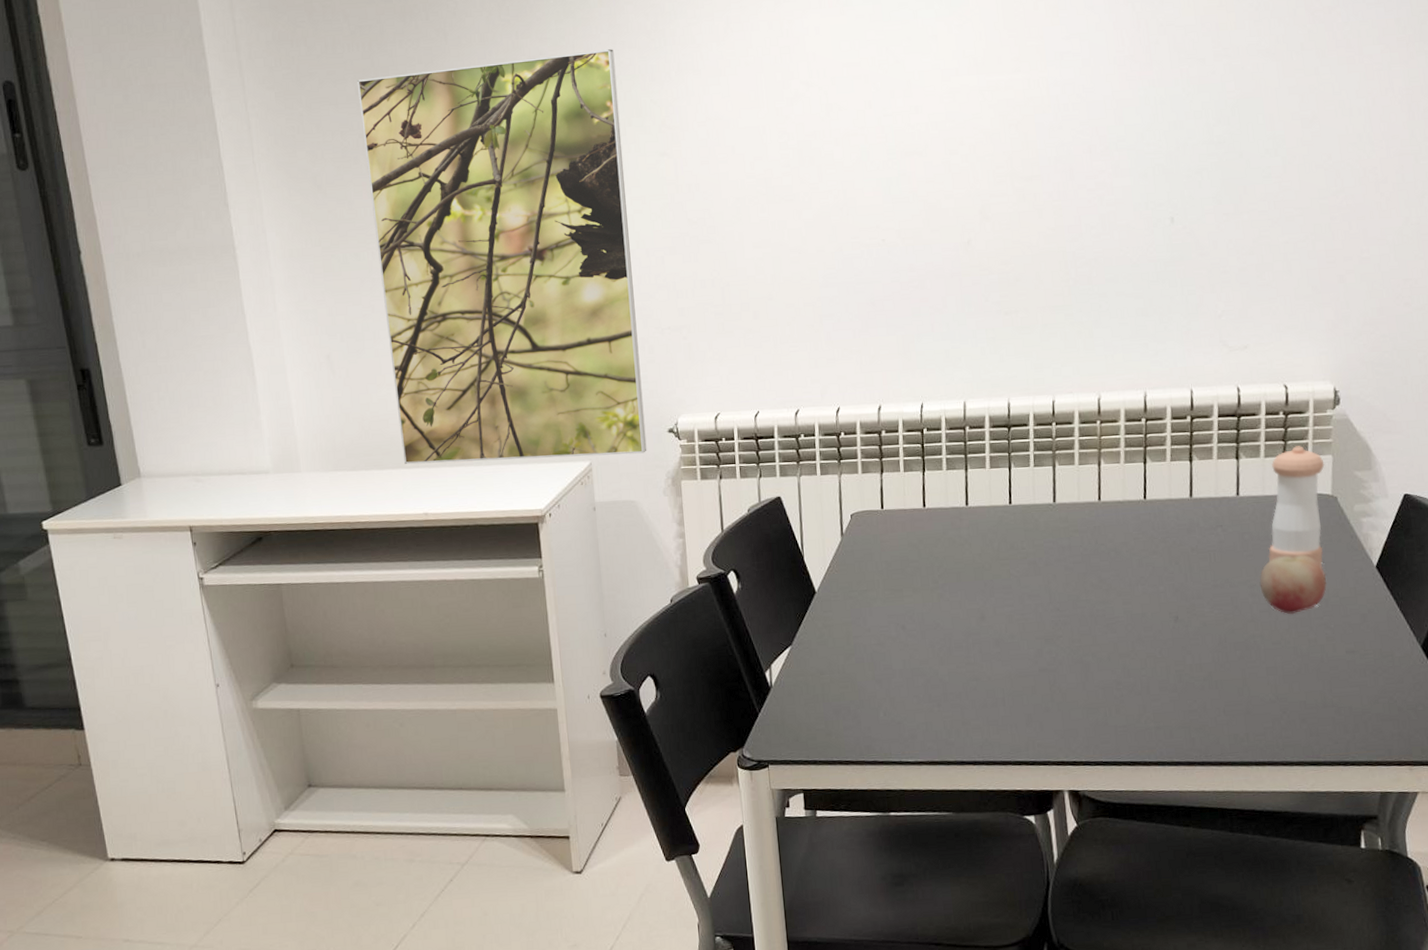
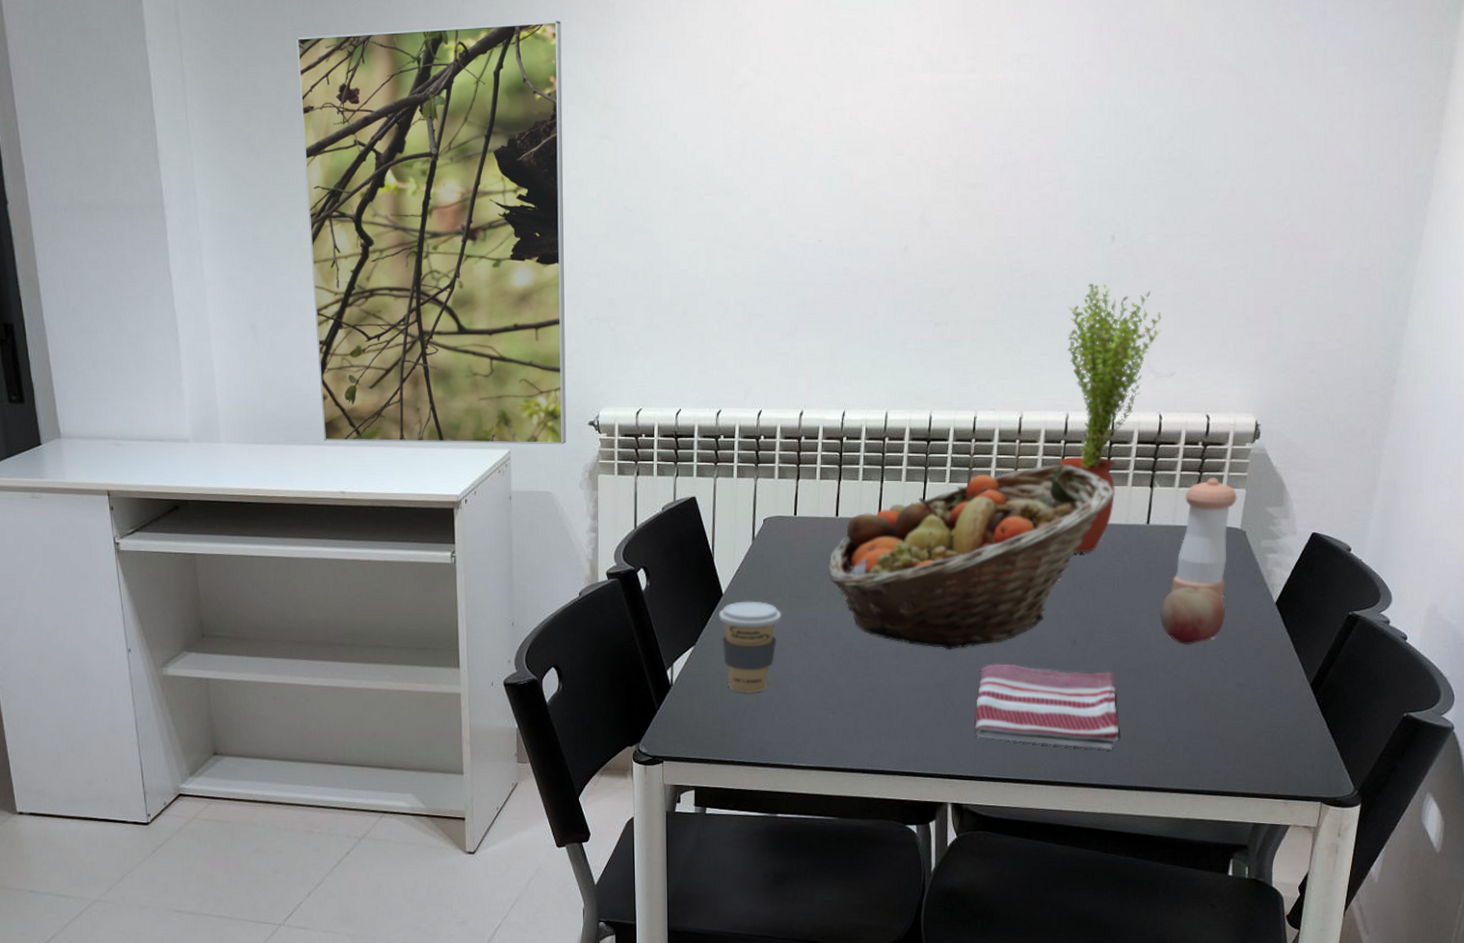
coffee cup: none [813,596,878,691] -> present [718,601,782,693]
fruit basket: none [920,442,1202,634] -> present [827,464,1116,650]
dish towel: none [1082,645,1232,726] -> present [974,664,1119,751]
potted plant: none [1134,264,1230,528] -> present [1058,283,1162,552]

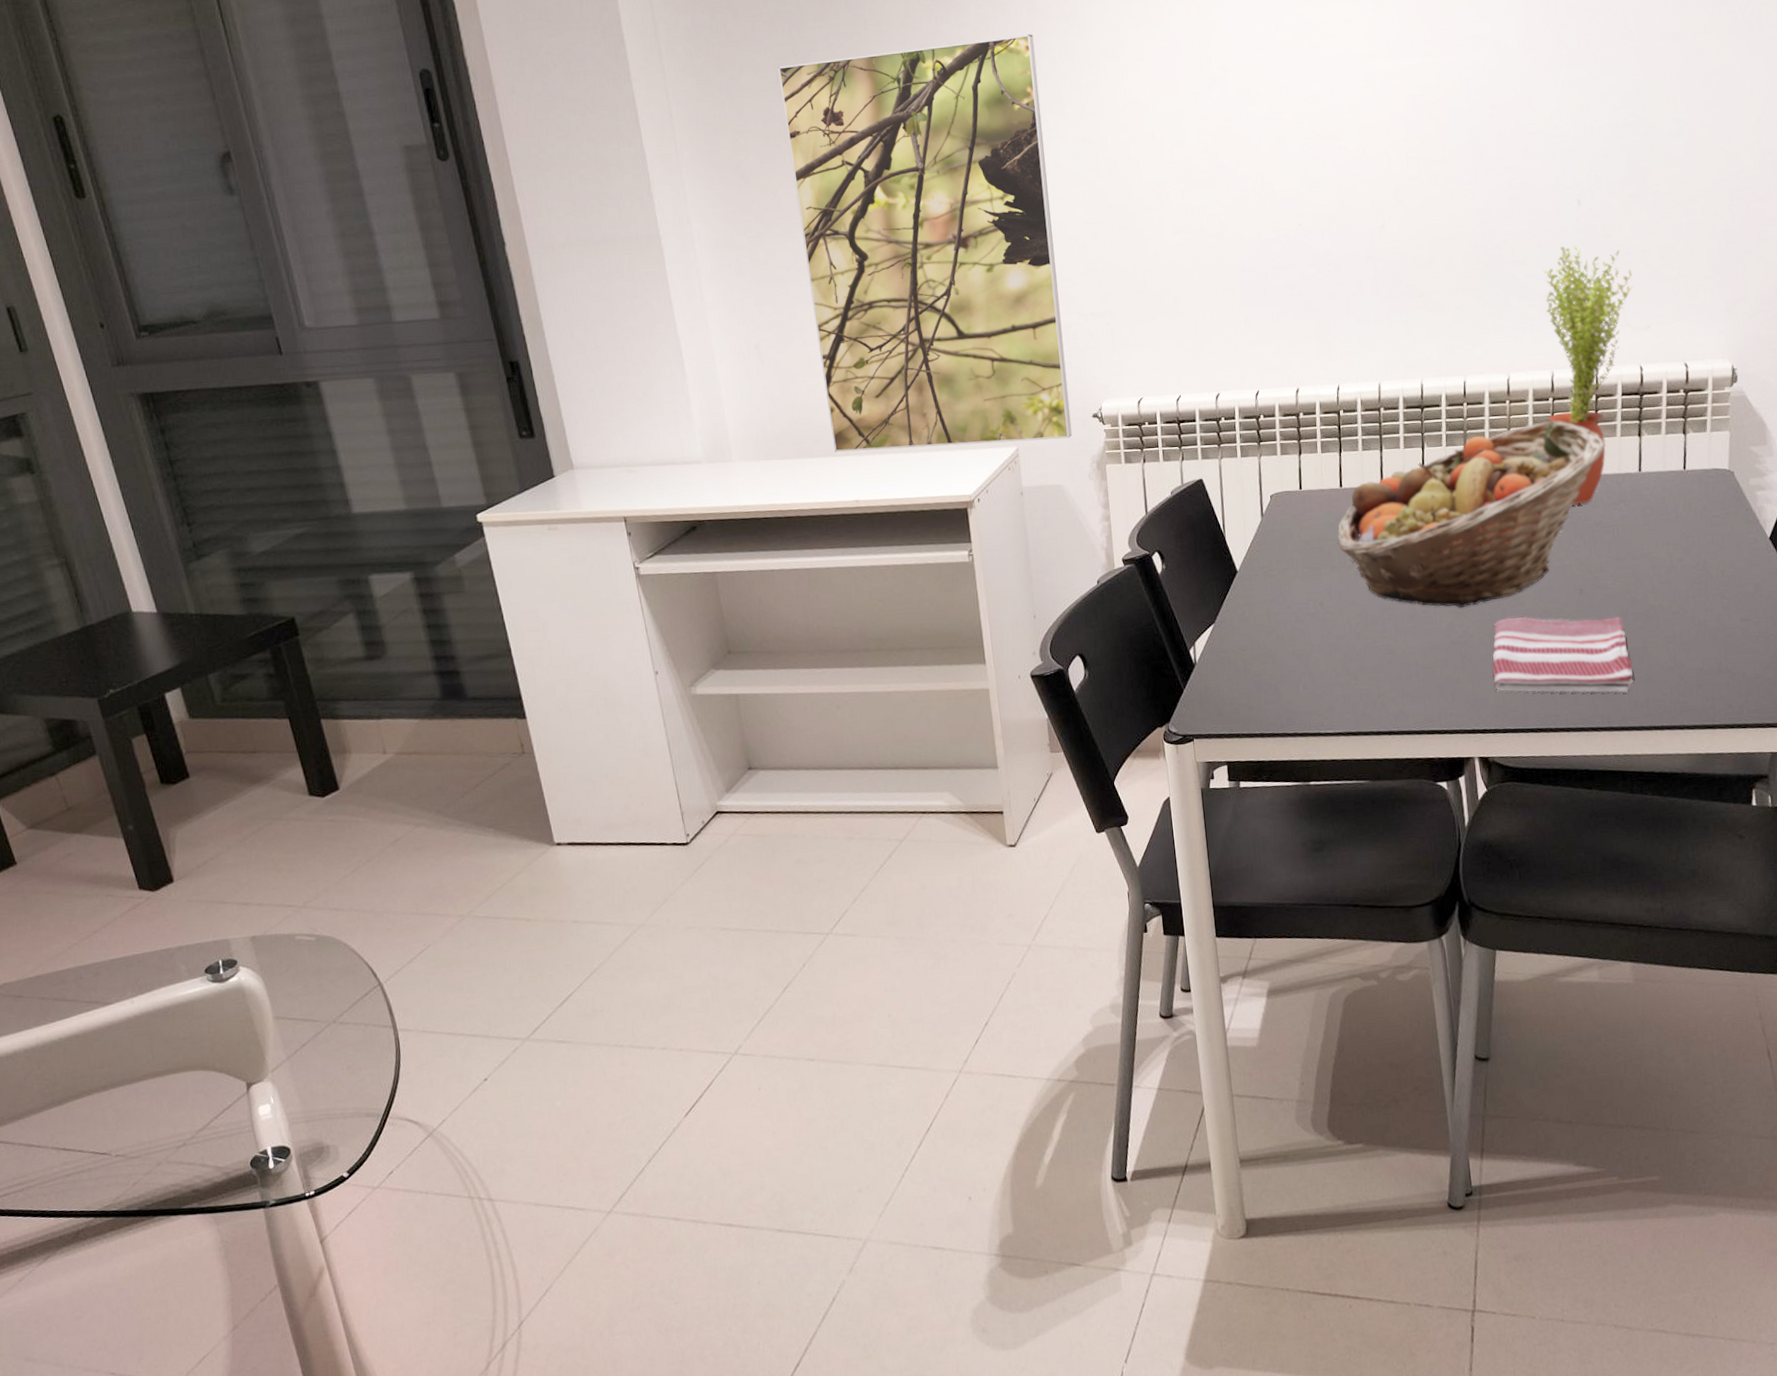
coffee cup: present [718,601,782,693] -> none [1235,575,1297,666]
fruit: present [1160,587,1226,645] -> none [1660,528,1724,586]
pepper shaker: present [1171,478,1237,601] -> none [1668,422,1722,540]

